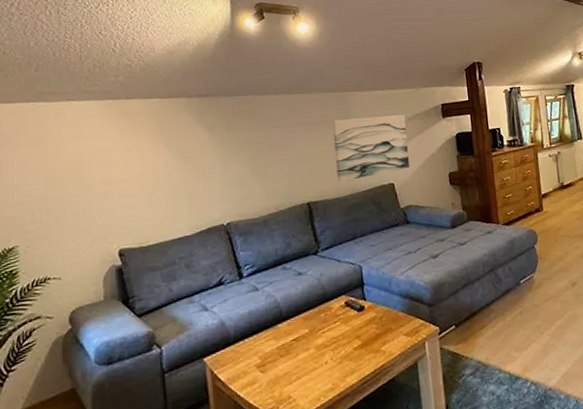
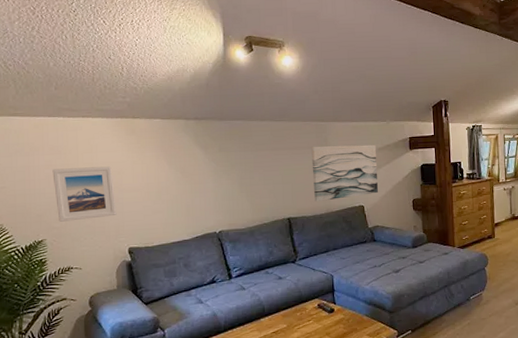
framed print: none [29,155,105,224] -> present [52,166,117,222]

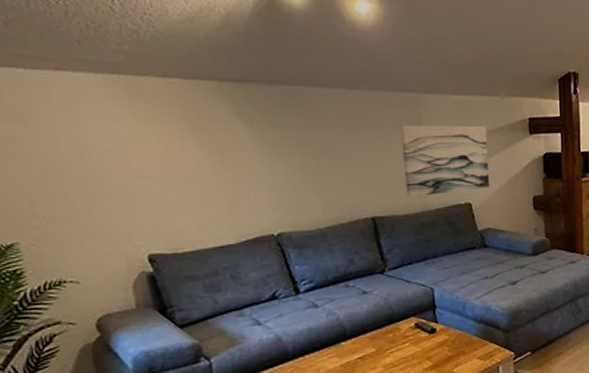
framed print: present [52,166,117,222] -> none [15,142,126,219]

